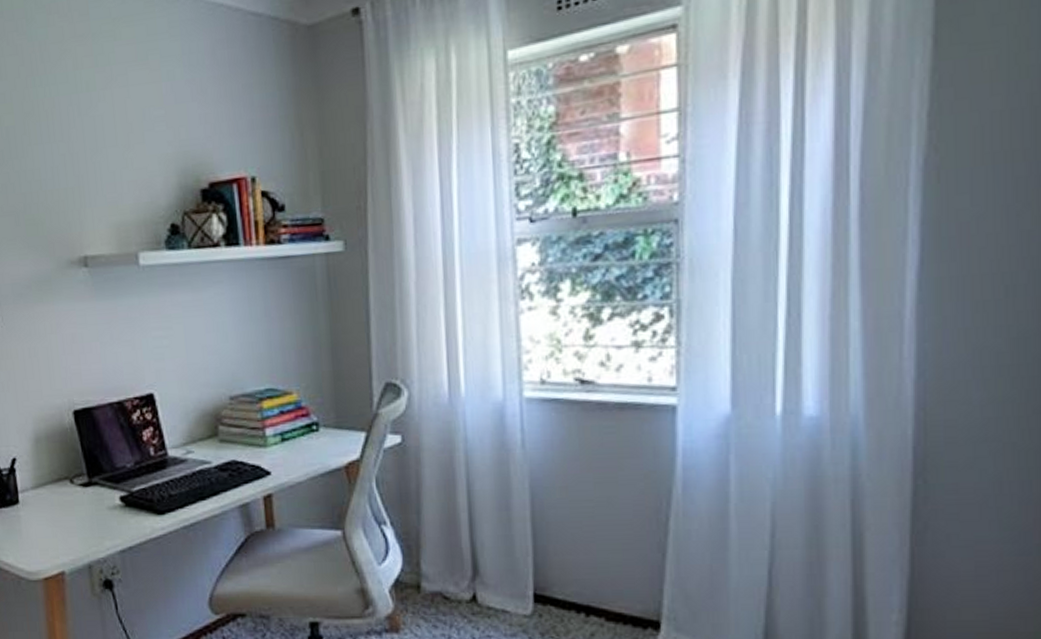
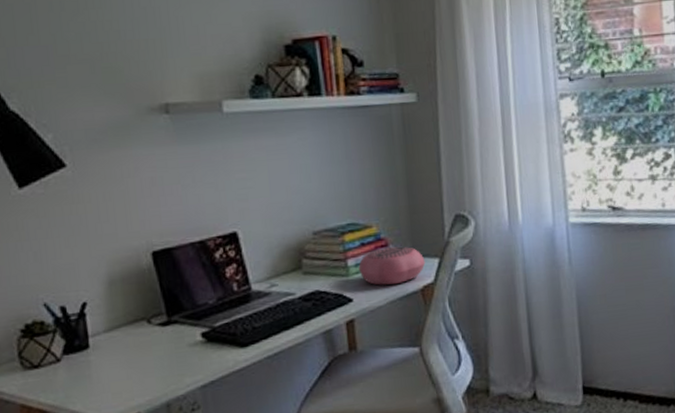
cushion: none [277,416,351,460] -> present [358,246,426,286]

